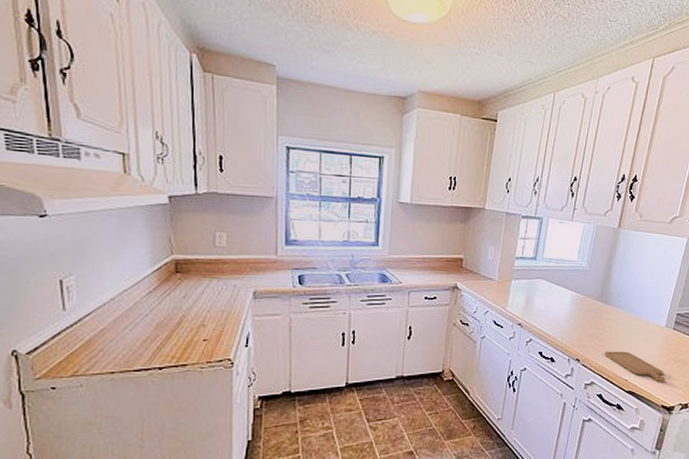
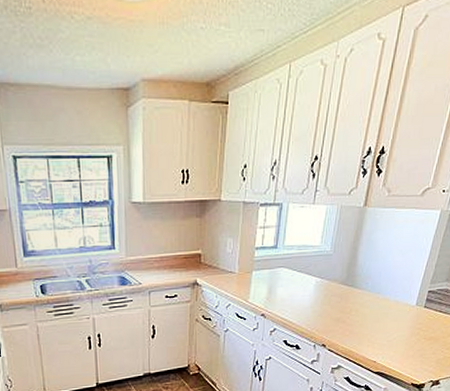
chopping board: present [604,351,666,382] -> none [351,333,416,361]

